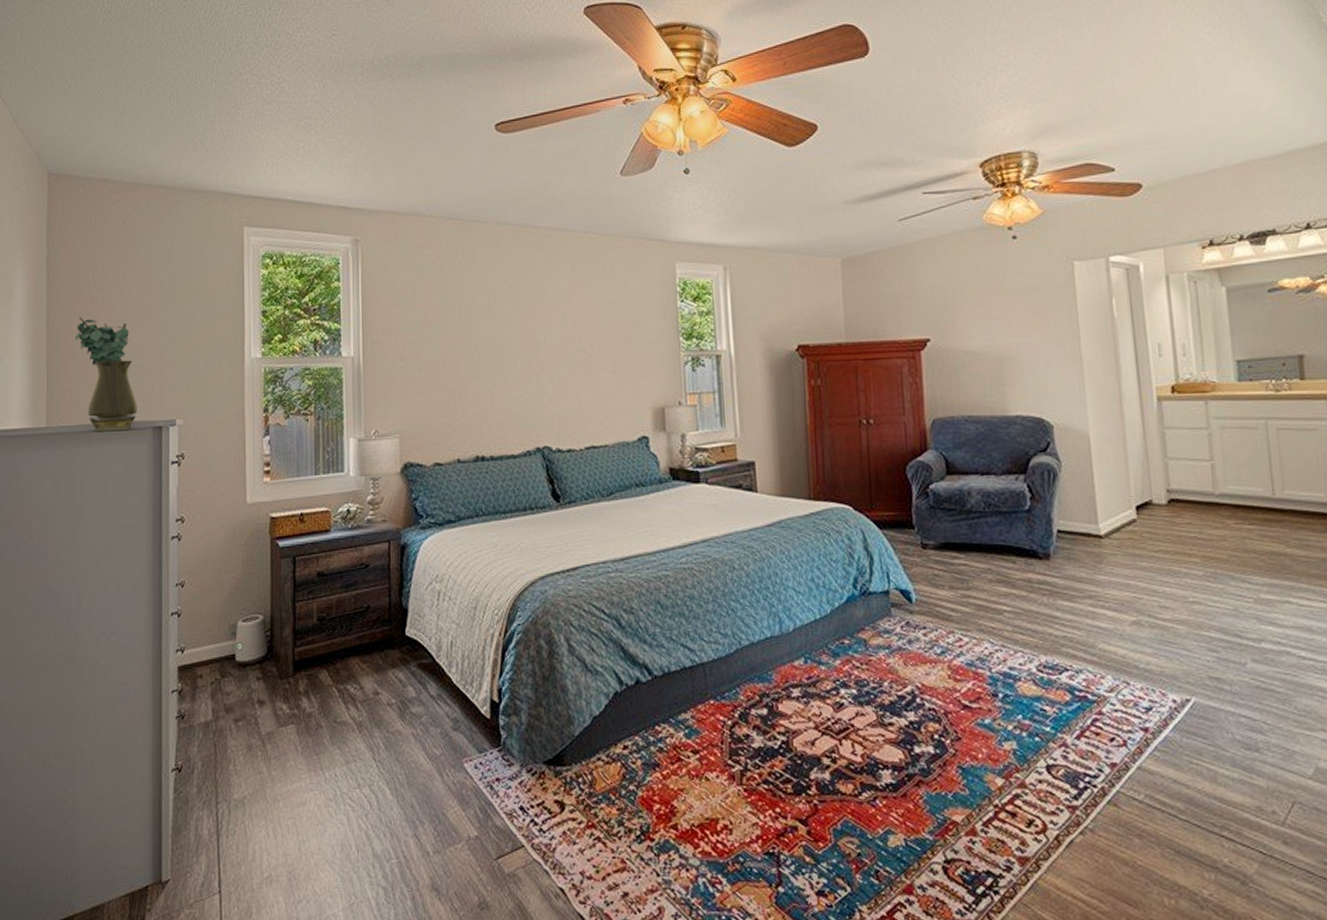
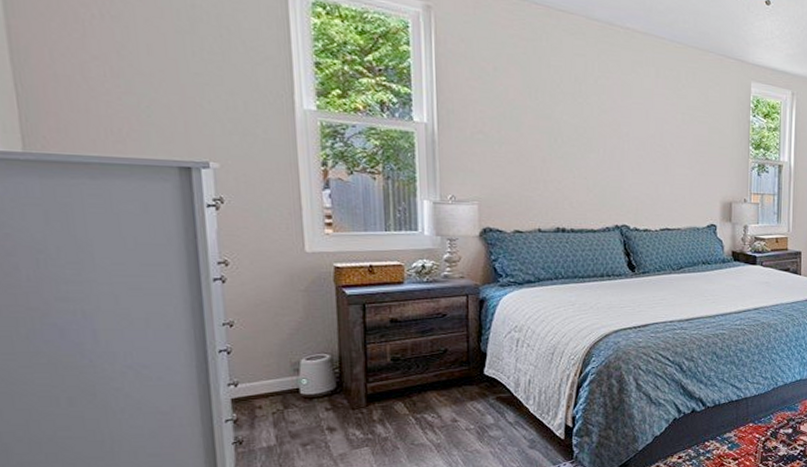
vase: present [75,316,139,433] -> none [54,32,157,168]

